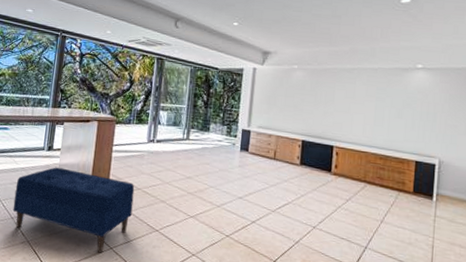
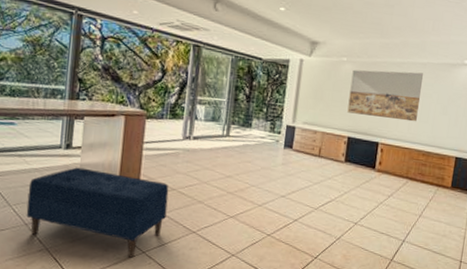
wall art: none [300,76,376,126] -> present [347,69,424,122]

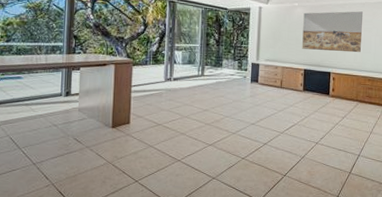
bench: present [26,167,169,258] -> none [34,111,156,187]

